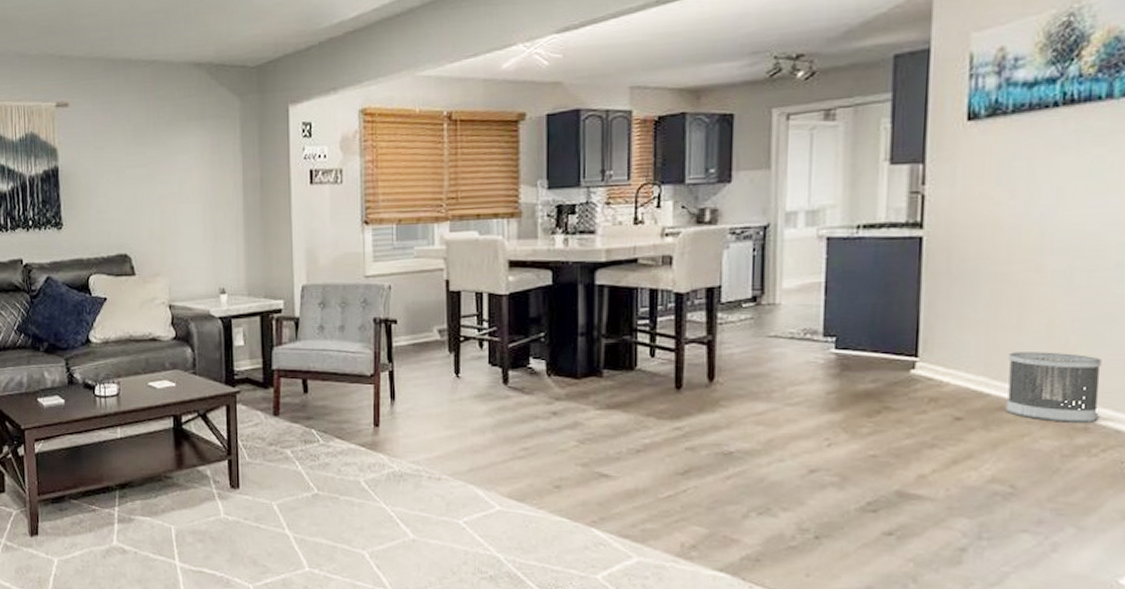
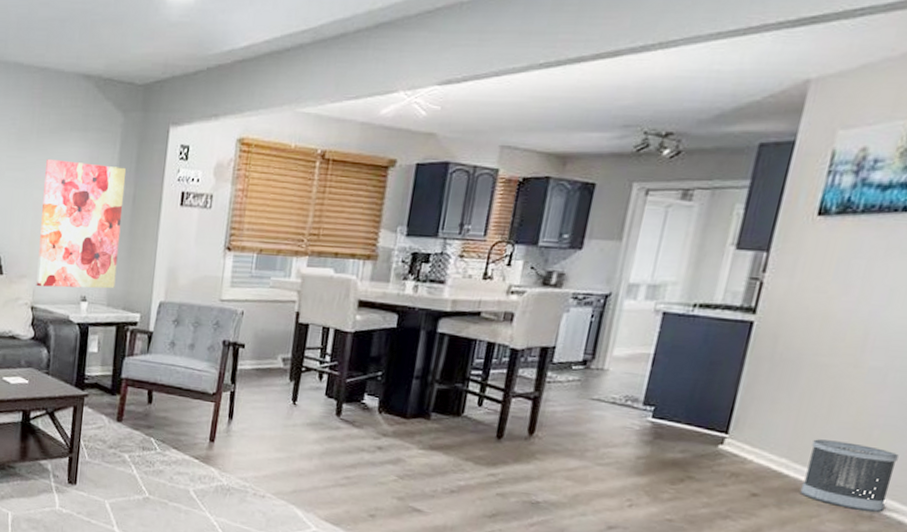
wall art: none [165,151,253,284] -> present [36,158,127,289]

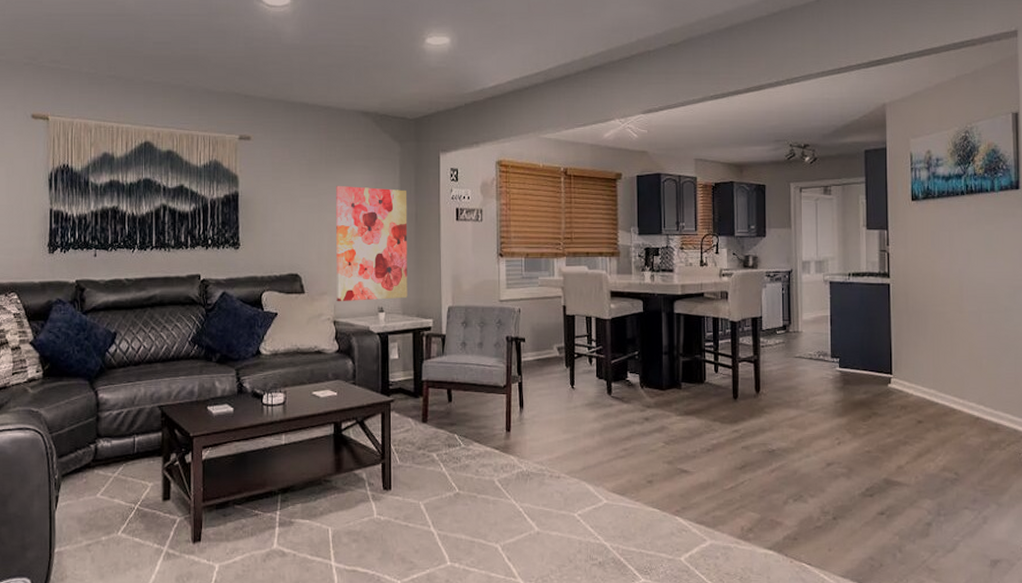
wastebasket: present [799,439,899,512] -> none [947,371,1004,424]

